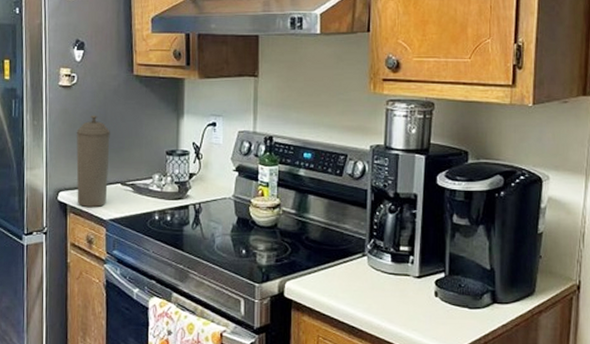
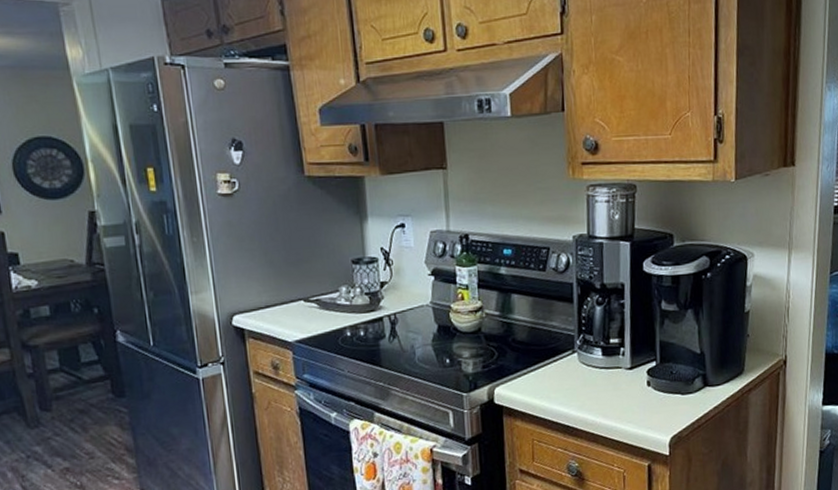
canister: present [76,115,110,207] -> none [244,225,289,330]

